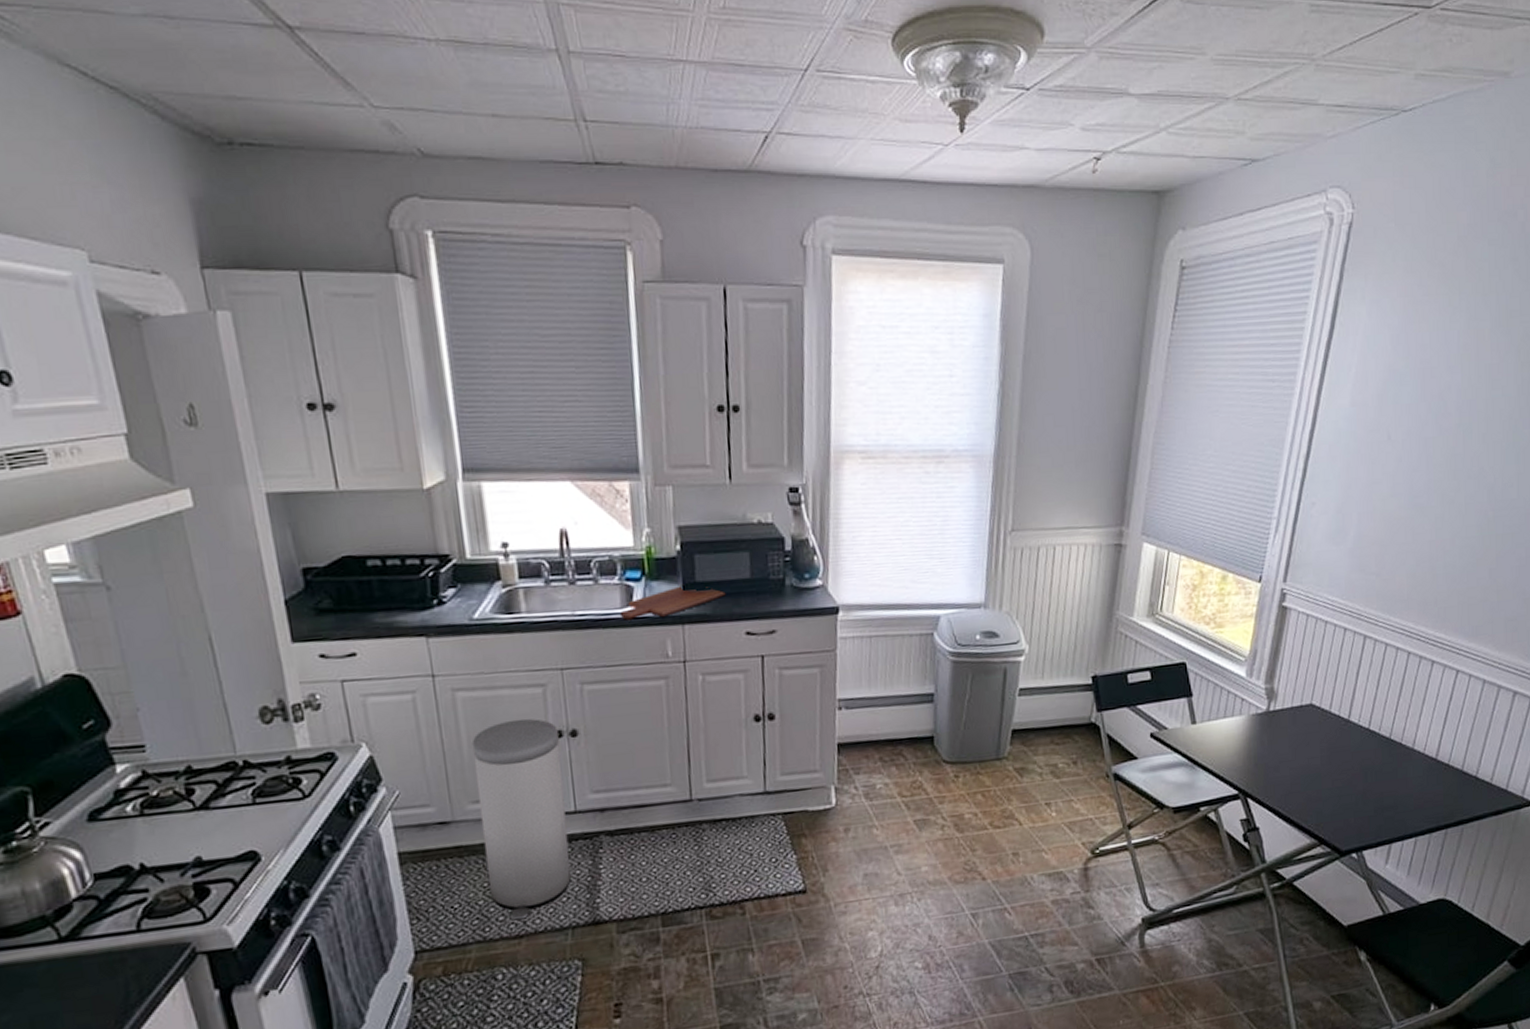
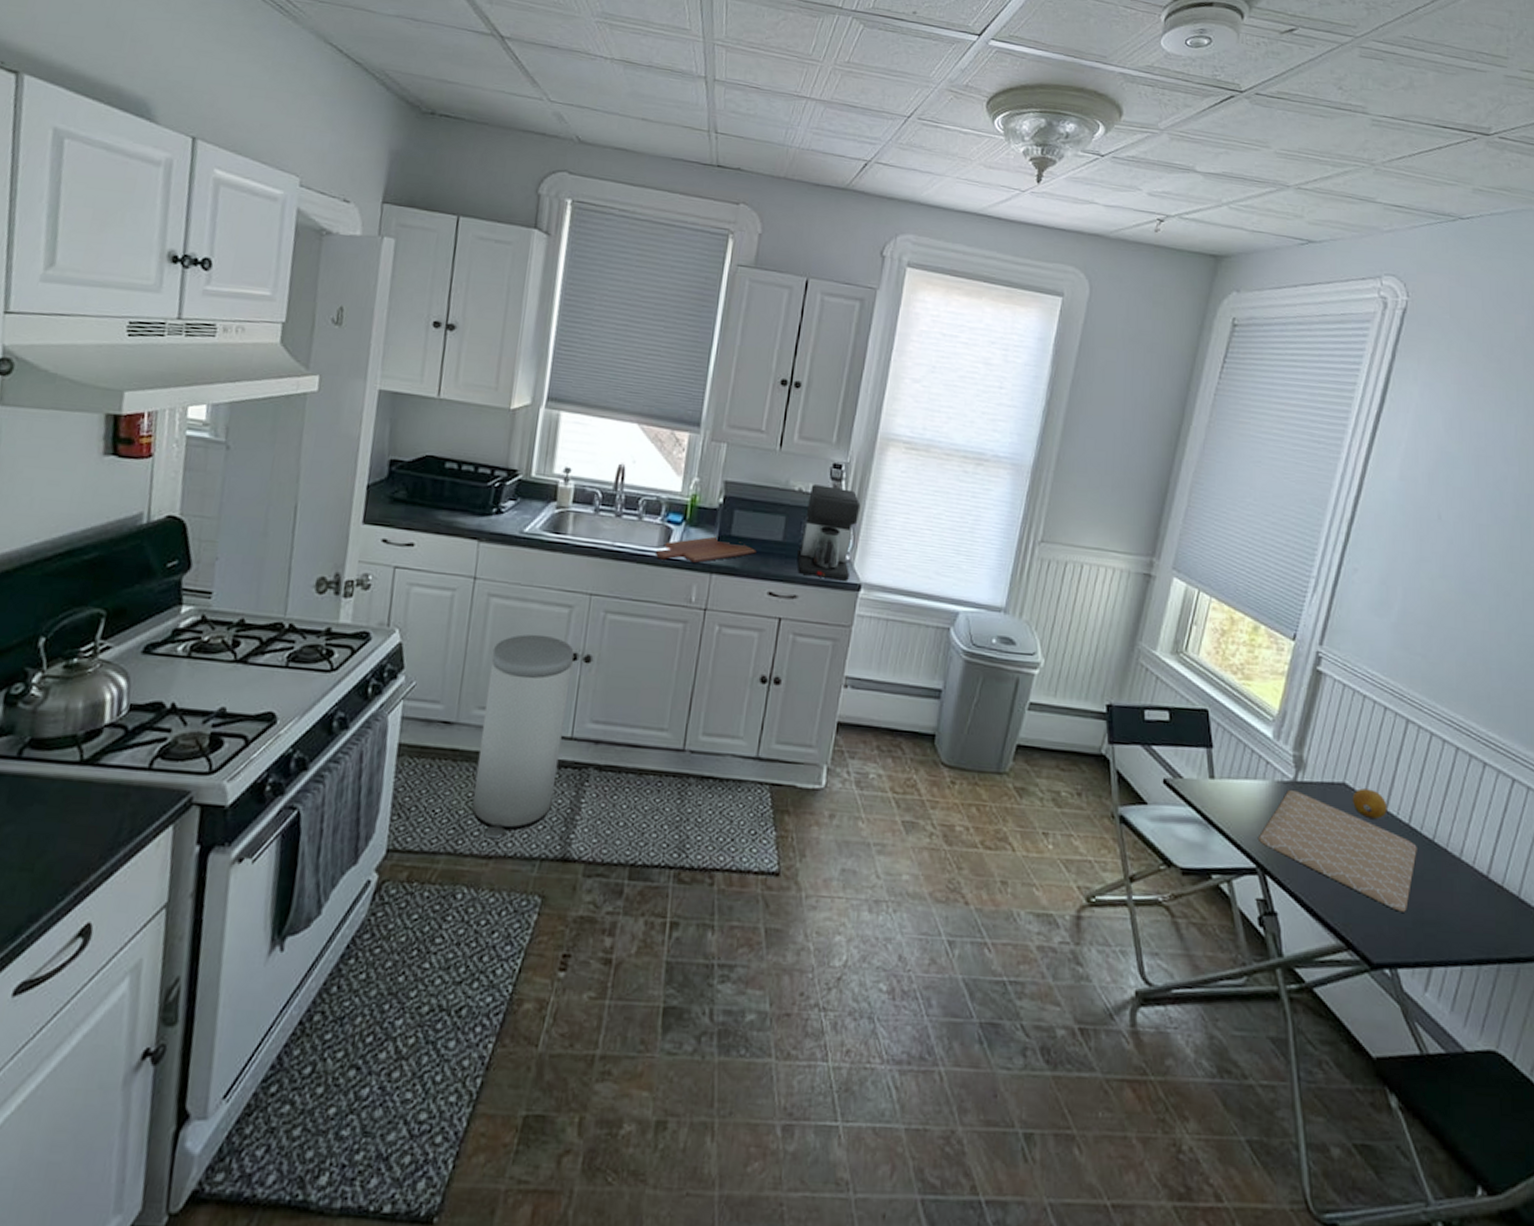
coffee maker: none [768,512,825,608] -> present [797,484,861,581]
placemat: none [1238,719,1377,804] -> present [1257,790,1417,912]
fruit: none [1318,704,1350,730] -> present [1352,788,1387,819]

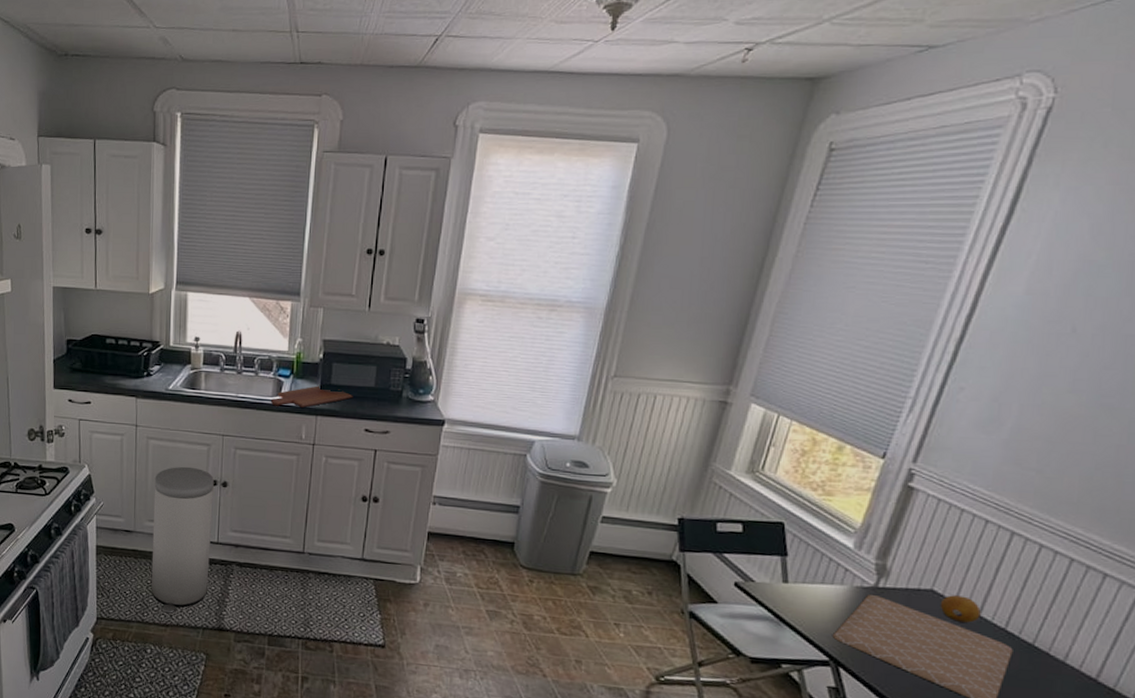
coffee maker: present [797,484,861,581] -> none [388,338,442,418]

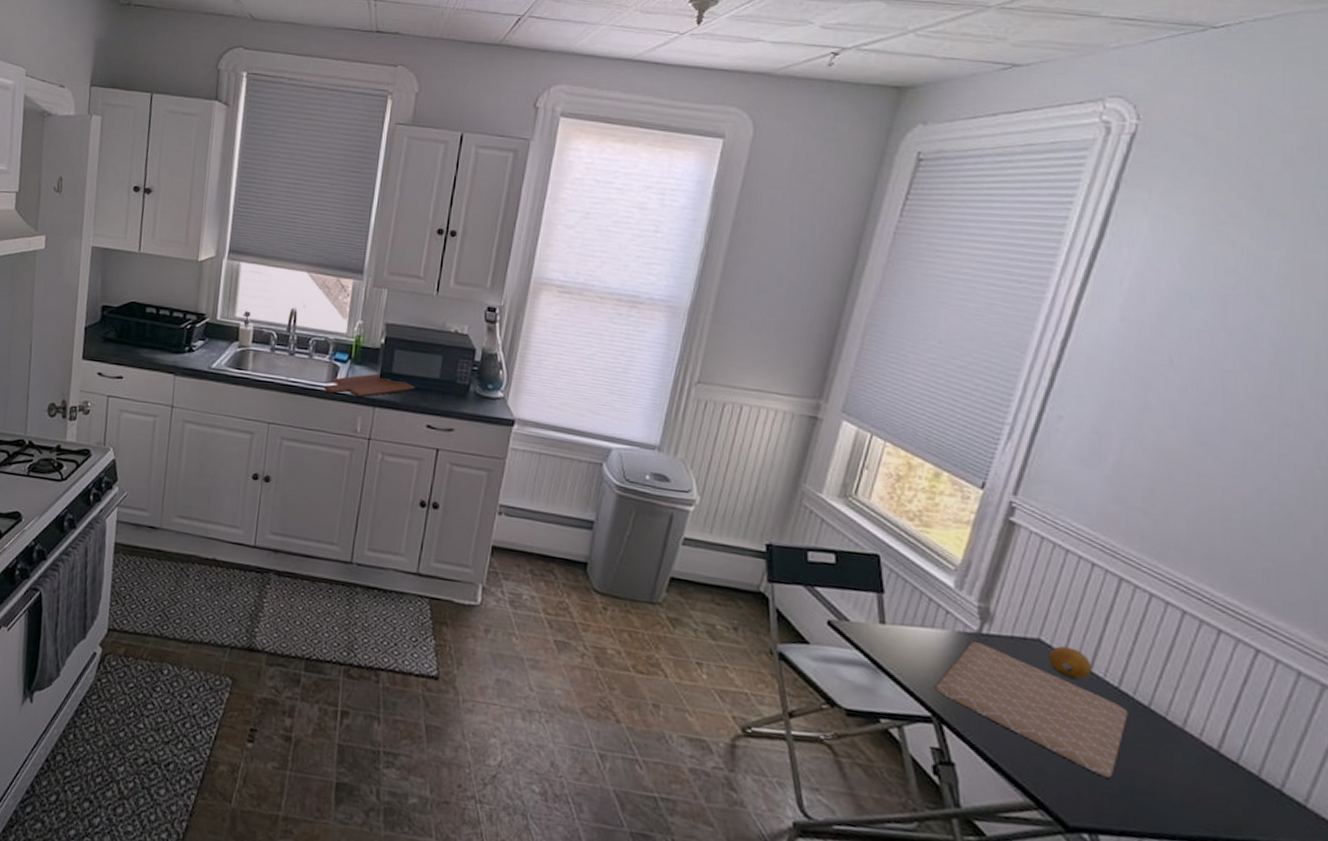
pedal bin: present [151,466,214,615] -> none [173,456,255,629]

